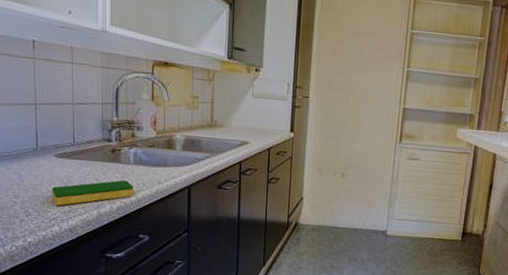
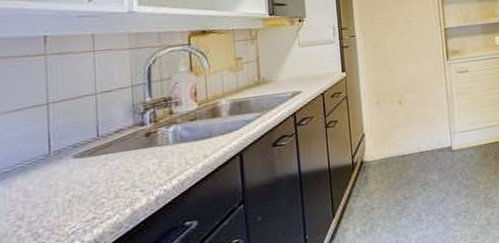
dish sponge: present [51,180,134,206] -> none [69,163,175,216]

